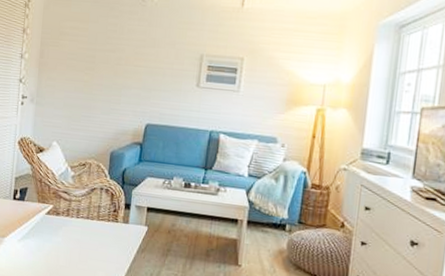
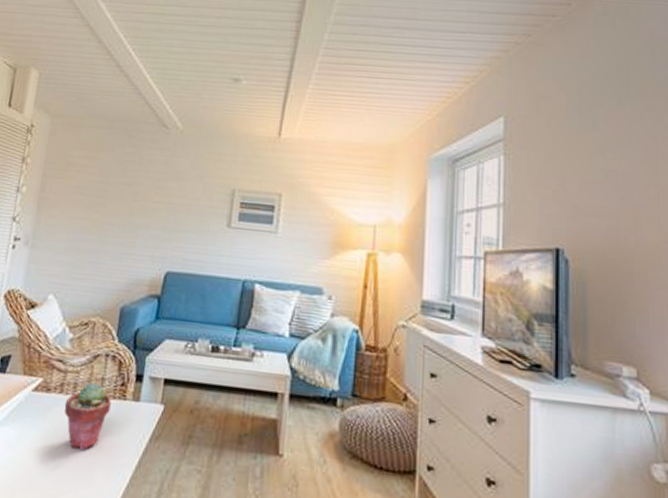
potted succulent: none [71,209,107,258] -> present [64,382,112,451]

